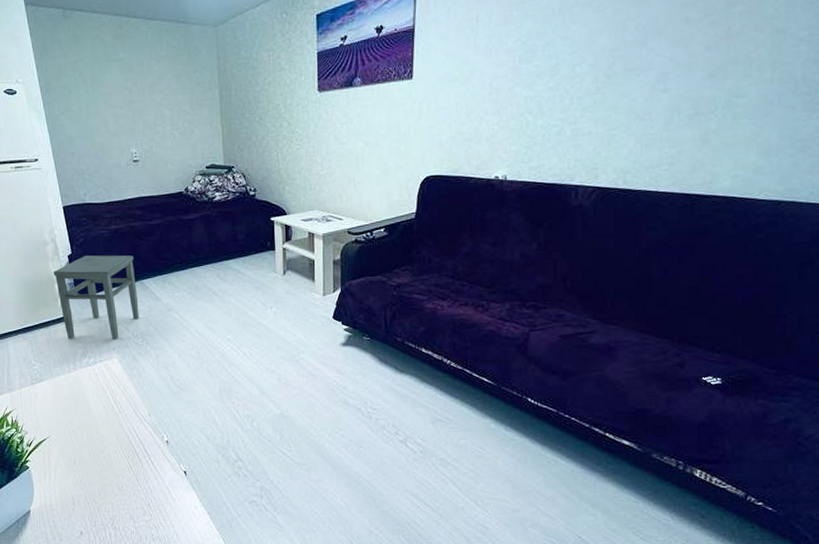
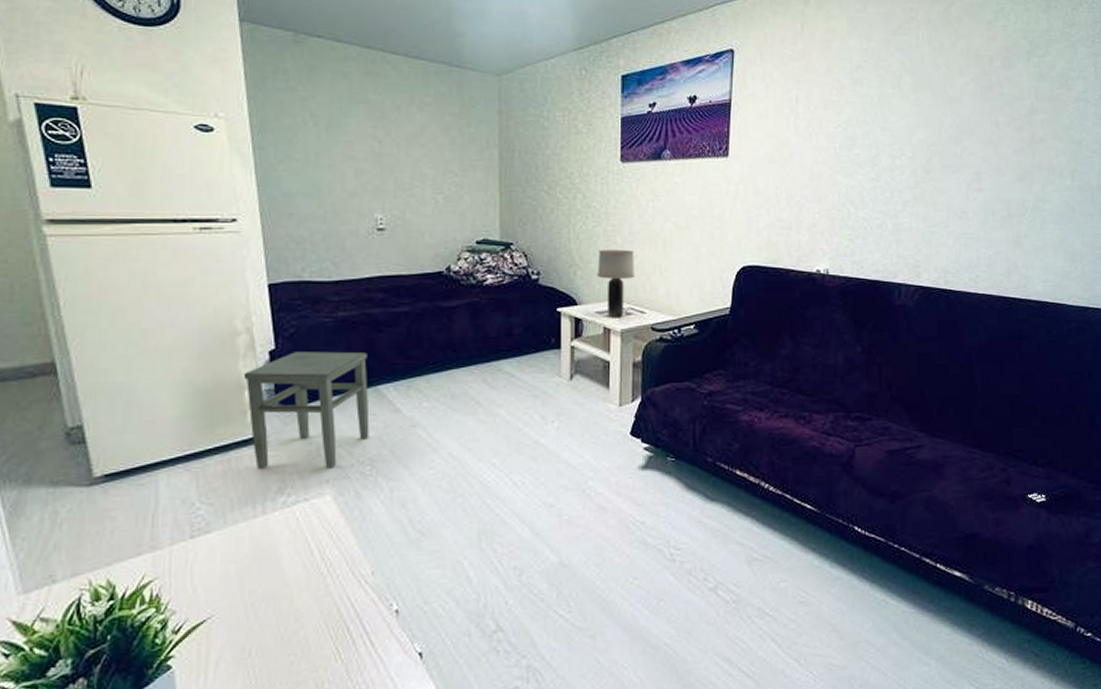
table lamp: none [302,167,333,225] -> present [597,249,635,319]

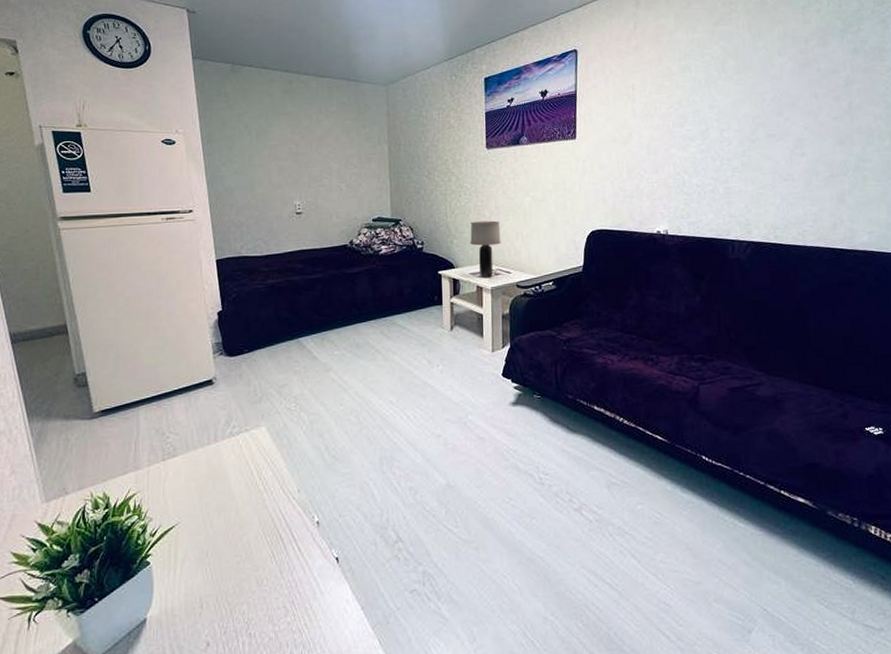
stool: present [243,351,370,470] -> none [199,311,294,406]

